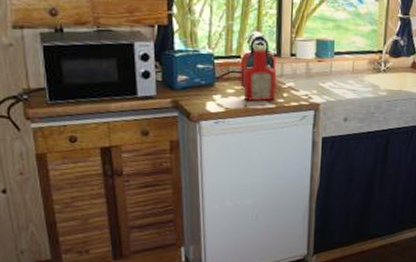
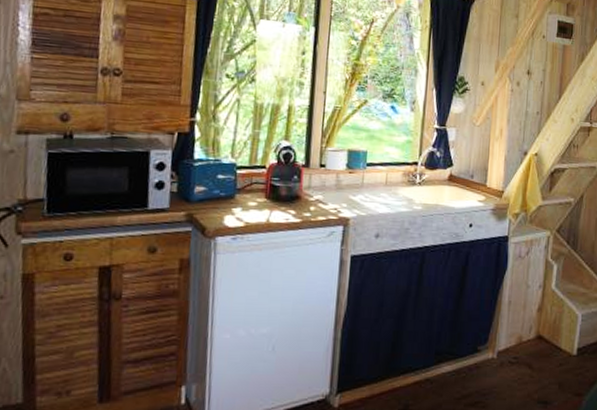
ketchup bottle: present [242,44,277,101] -> none [266,154,304,215]

